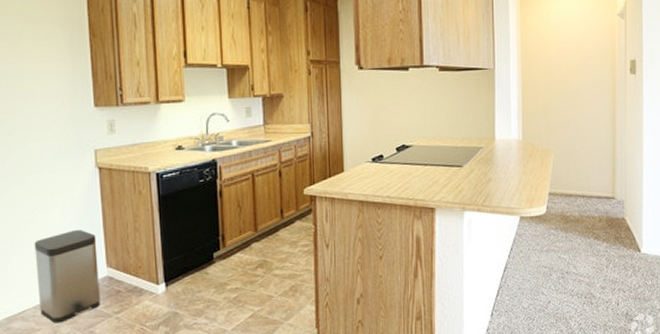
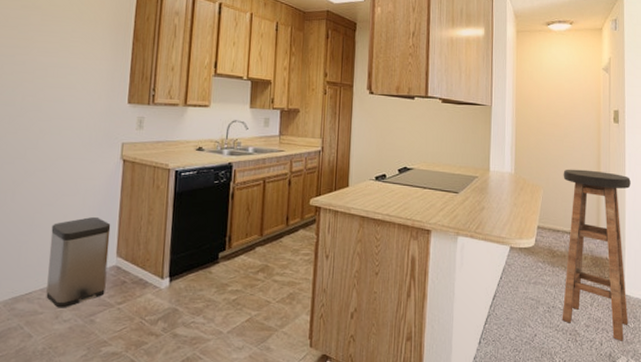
bar stool: none [575,128,649,299] -> present [562,169,631,341]

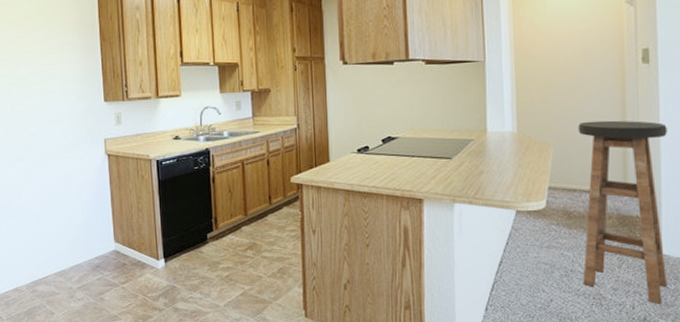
pedal bin: present [46,217,111,308] -> none [55,209,109,289]

